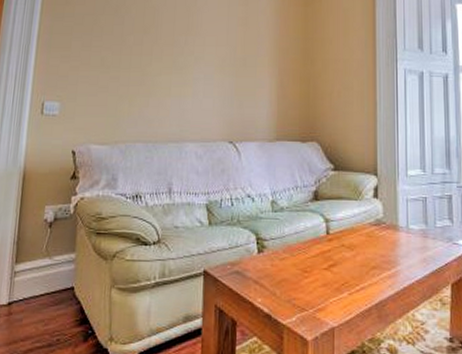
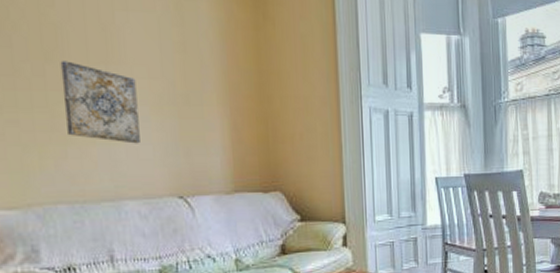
wall art: none [151,33,206,97] -> present [60,61,140,144]

